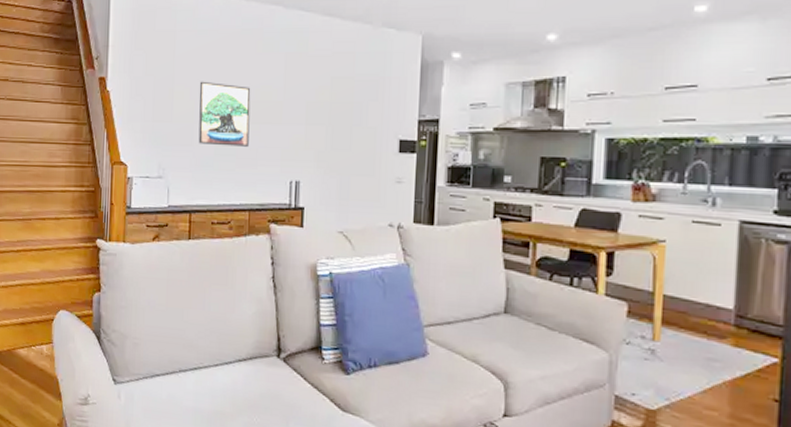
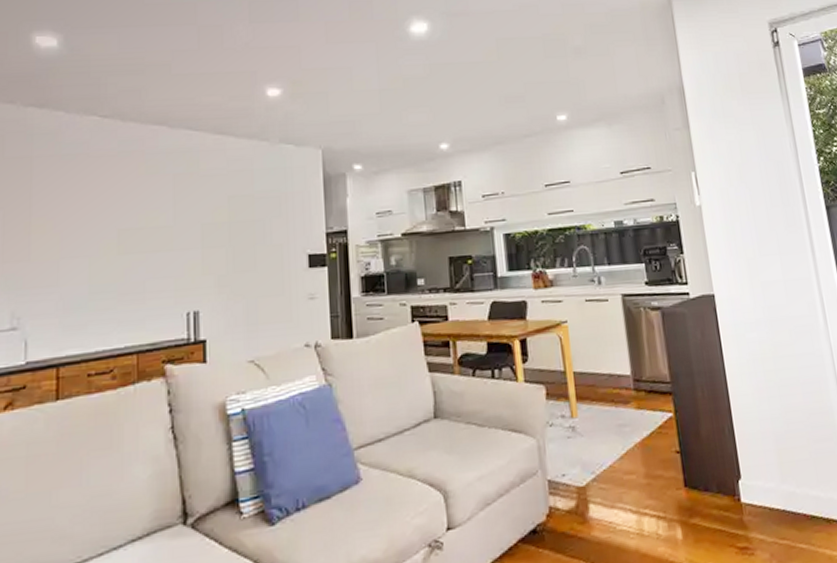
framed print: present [198,81,251,147] -> none [66,210,133,283]

